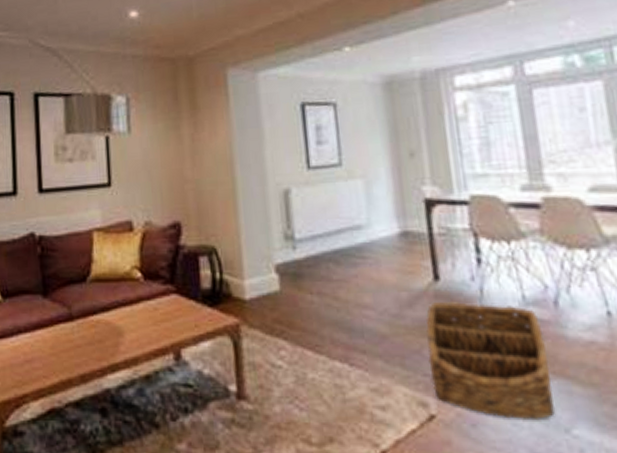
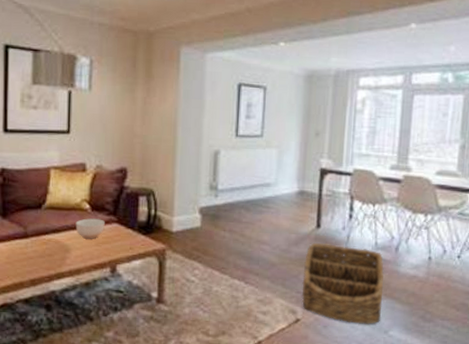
bowl: none [127,289,163,317] -> present [75,218,106,239]

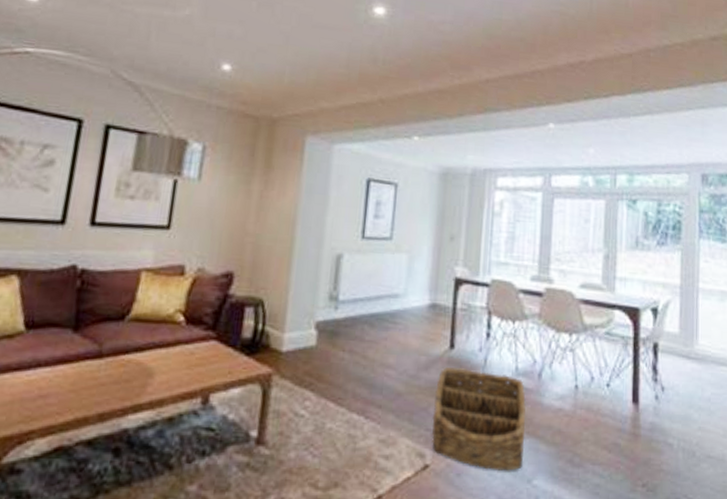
bowl: present [75,218,106,239] -> none [163,333,202,360]

